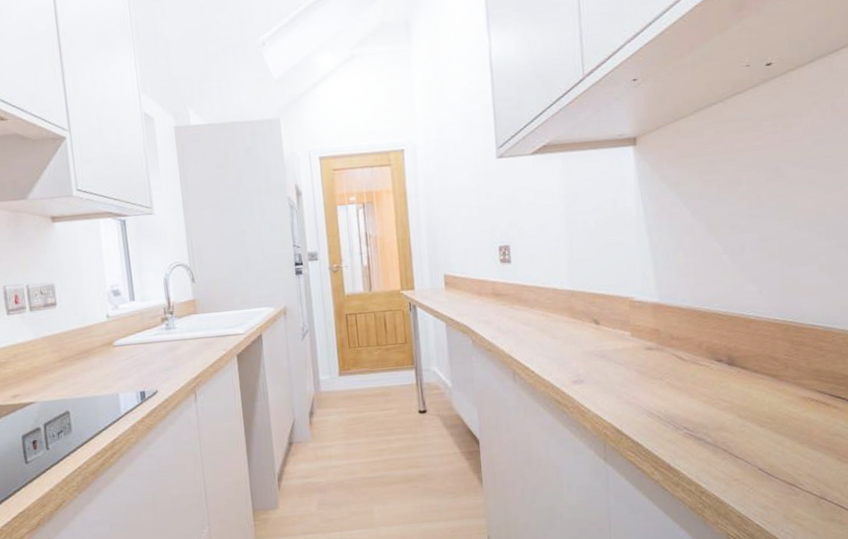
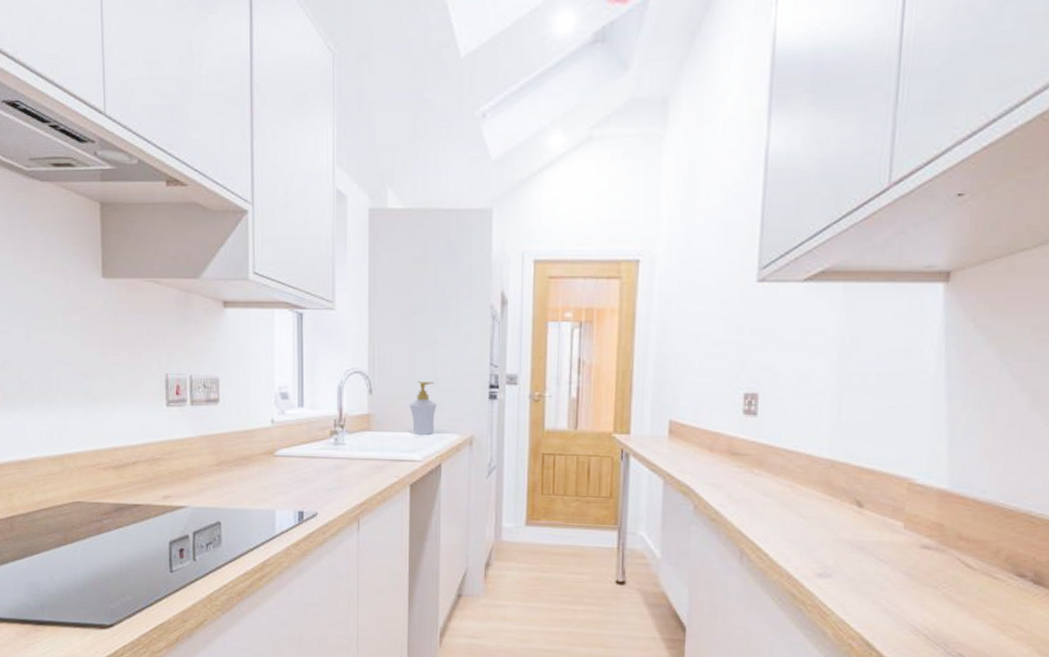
soap bottle: none [228,266,253,313] -> present [410,380,438,436]

